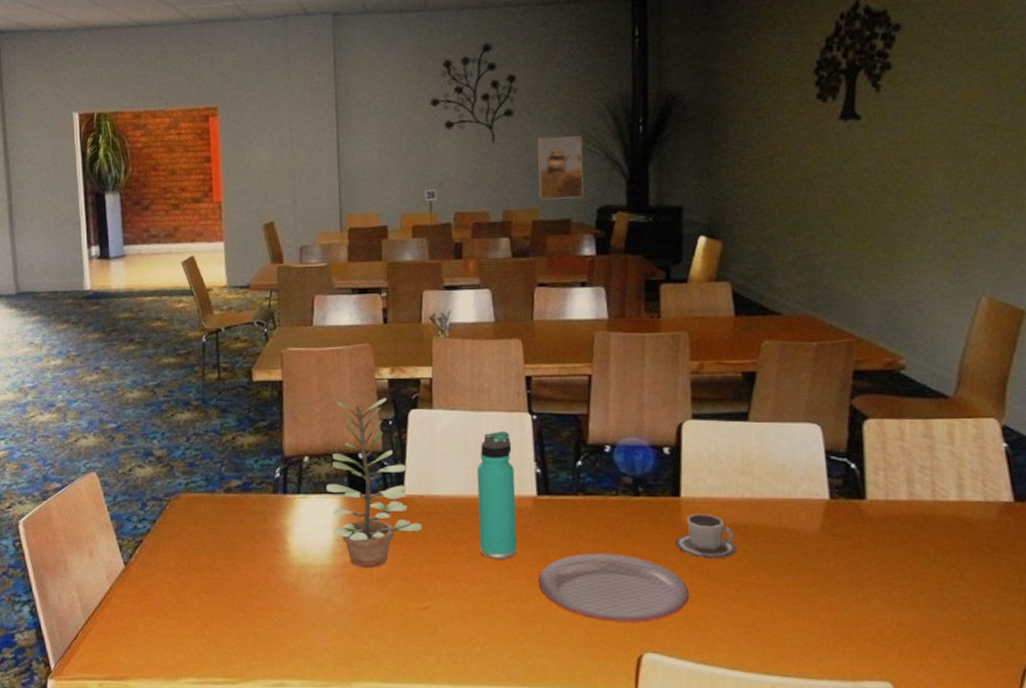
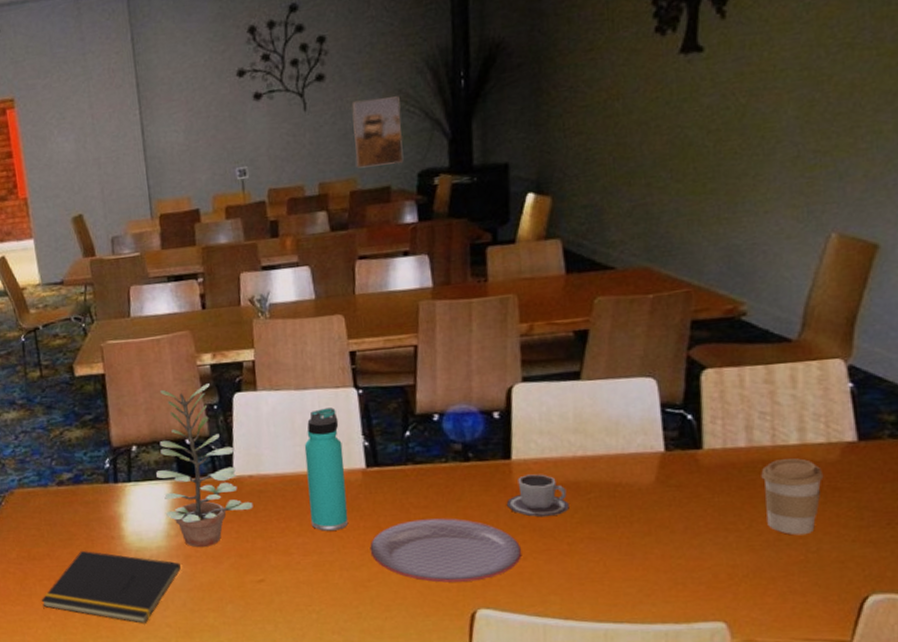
notepad: none [197,563,344,647] -> present [41,550,181,623]
coffee cup: none [922,515,983,595] -> present [761,458,824,536]

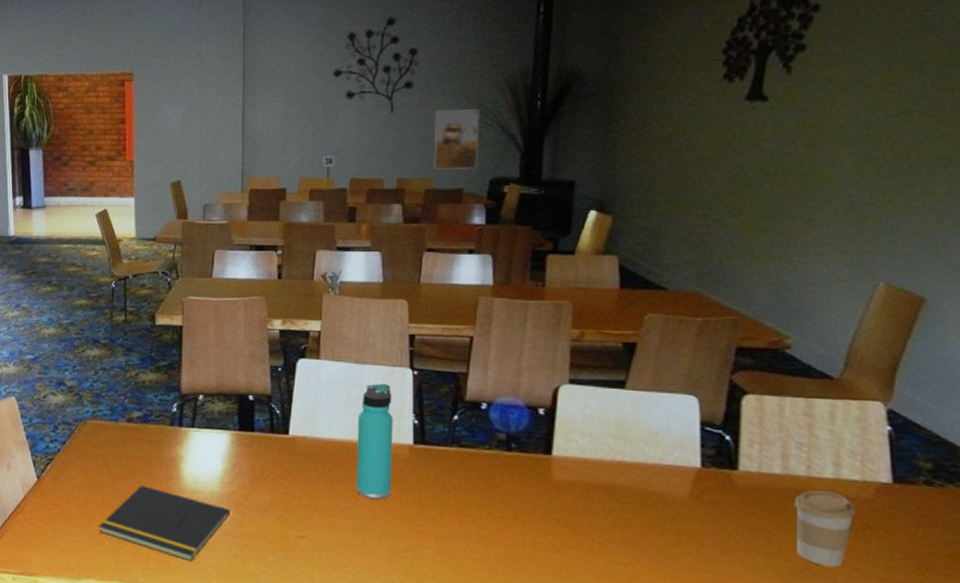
plant: present [156,383,253,547] -> none [218,346,304,498]
plate: present [370,518,522,583] -> none [409,499,554,566]
cup: present [506,474,569,518] -> none [543,471,604,515]

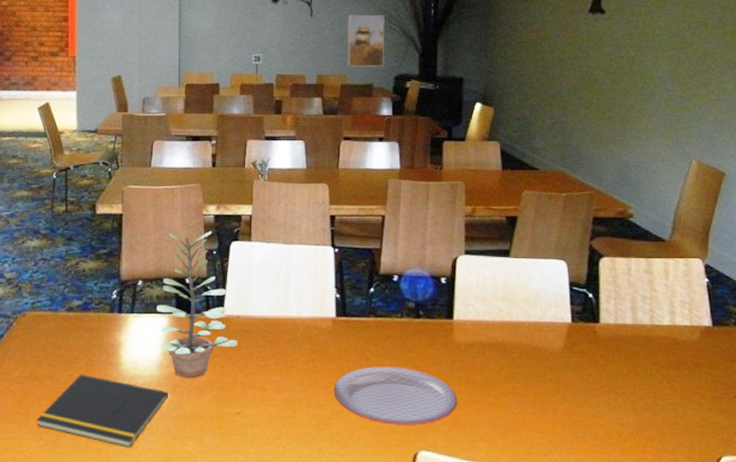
plant: none [218,346,304,498] -> present [157,231,238,378]
thermos bottle: present [356,384,393,500] -> none [285,262,318,371]
plate: none [409,499,554,566] -> present [333,366,458,425]
coffee cup: present [794,490,856,568] -> none [642,337,688,402]

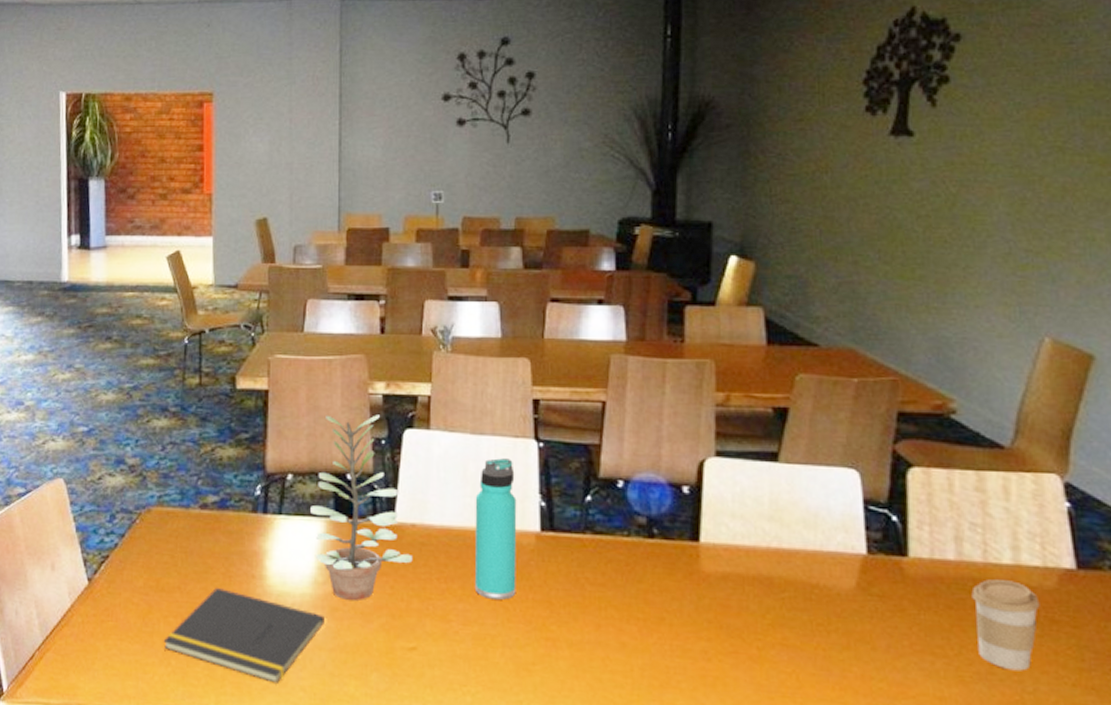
thermos bottle: none [285,262,318,371] -> present [474,458,517,600]
plate: present [333,366,458,425] -> none [537,598,707,680]
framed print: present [347,14,385,68] -> none [555,140,606,209]
coffee cup: none [642,337,688,402] -> present [971,579,1040,671]

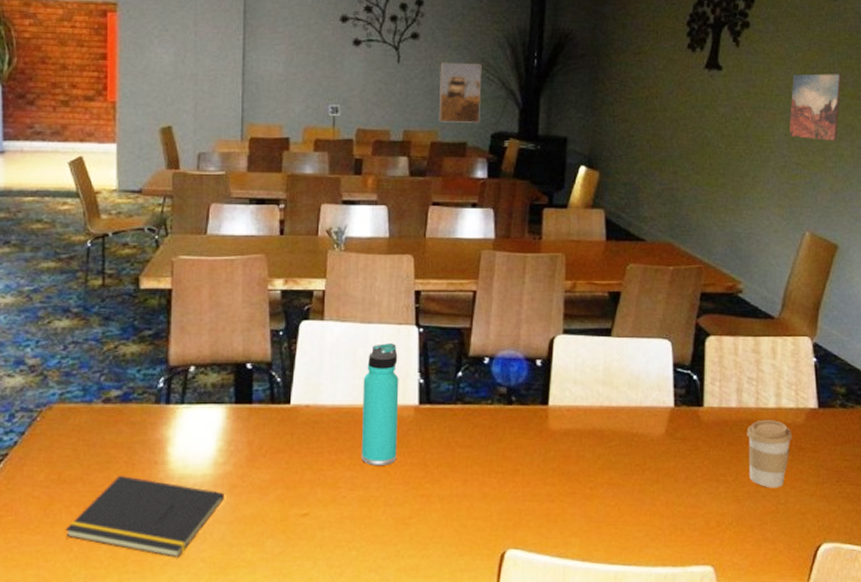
plant: present [310,415,413,600] -> none [212,309,306,477]
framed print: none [555,140,606,209] -> present [438,62,482,124]
wall art: none [1012,135,1087,220] -> present [789,74,842,141]

